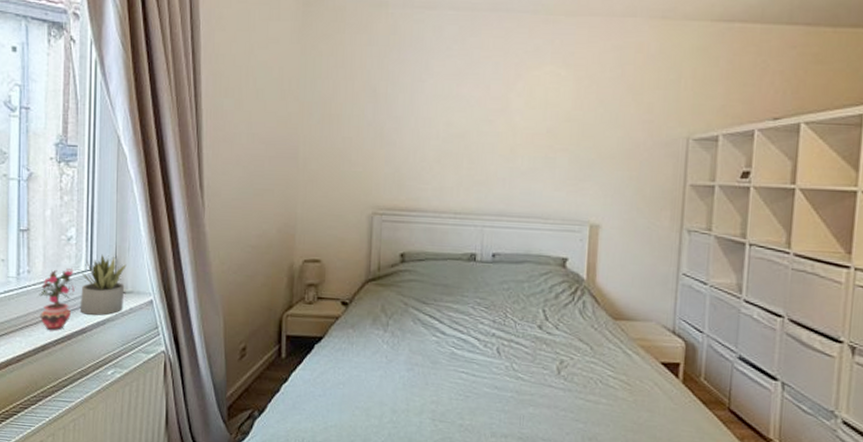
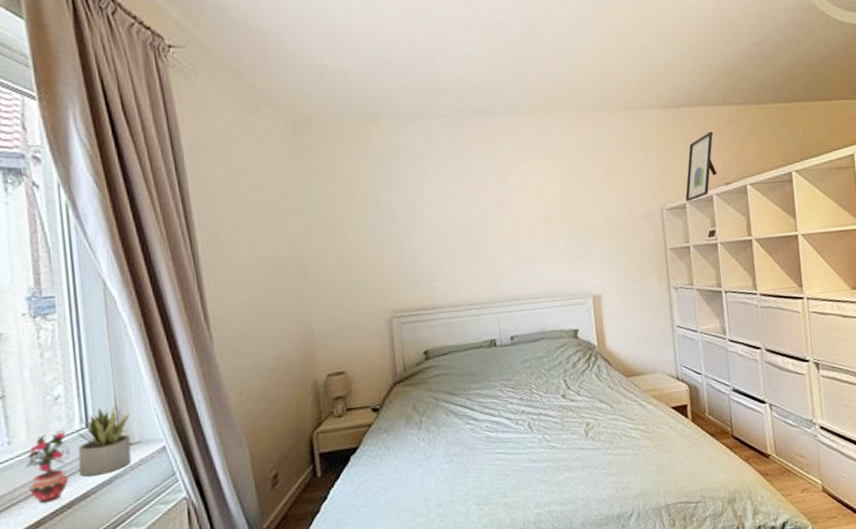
picture frame: none [719,54,769,134] -> present [685,131,718,202]

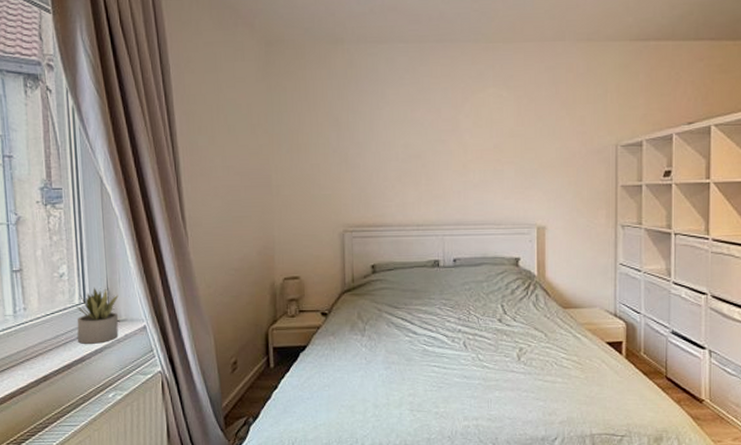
potted flower: present [25,429,71,503] -> none [36,302,72,361]
picture frame: present [685,131,718,202] -> none [643,67,681,140]

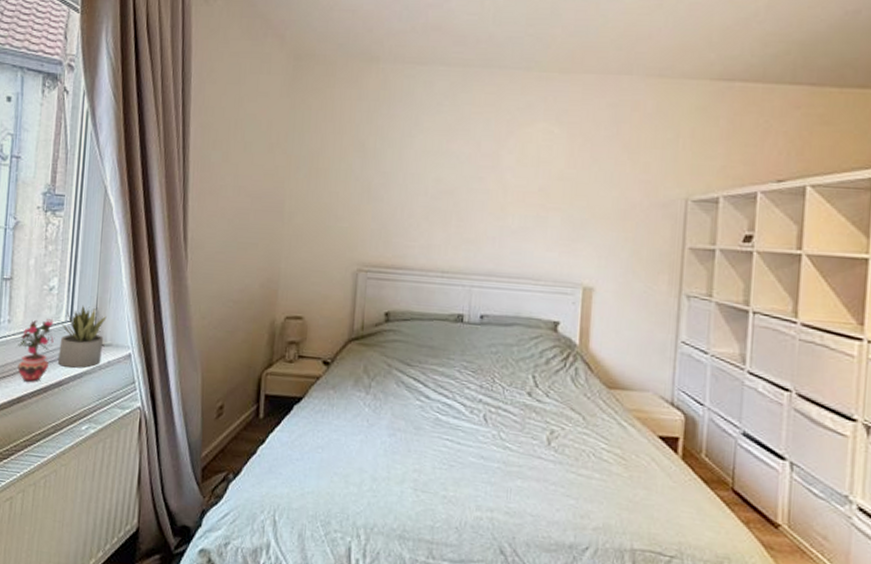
potted flower: none [36,302,72,361] -> present [17,318,55,382]

